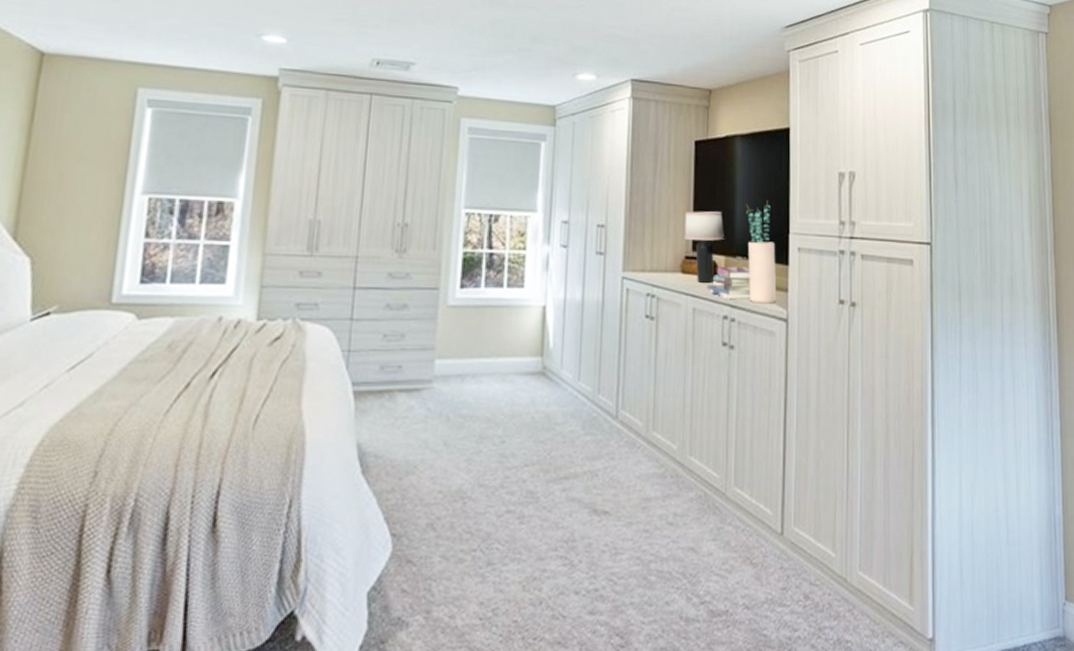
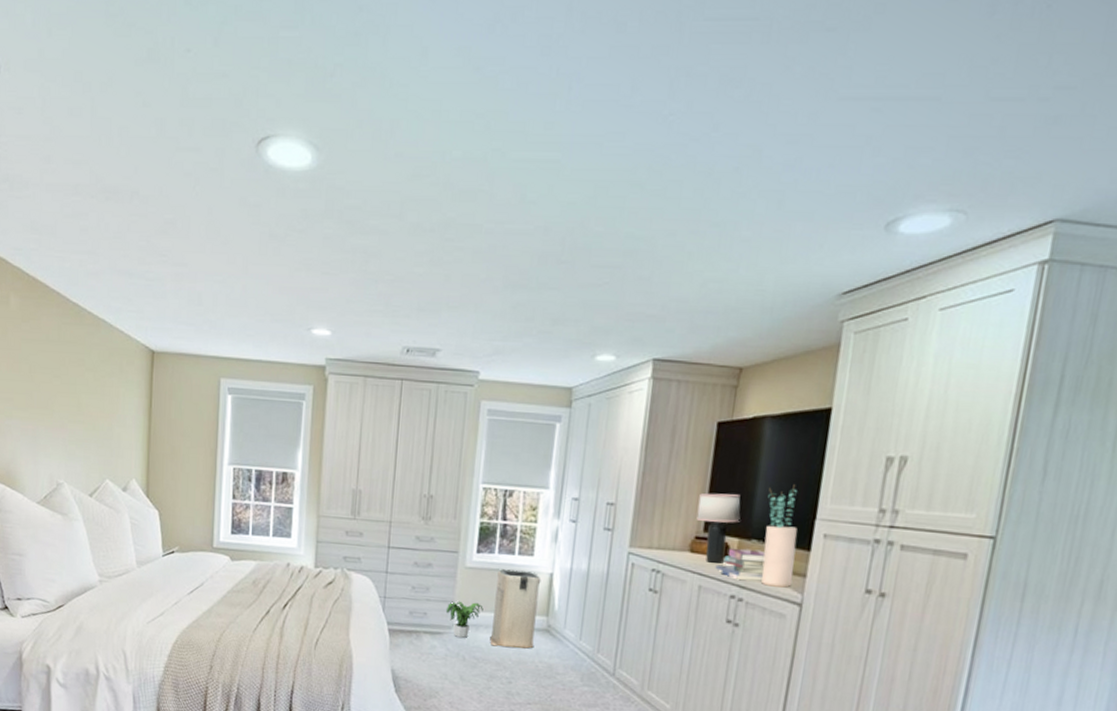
potted plant: none [425,347,470,392] -> present [445,601,484,638]
laundry basket: none [478,305,534,399] -> present [490,569,541,649]

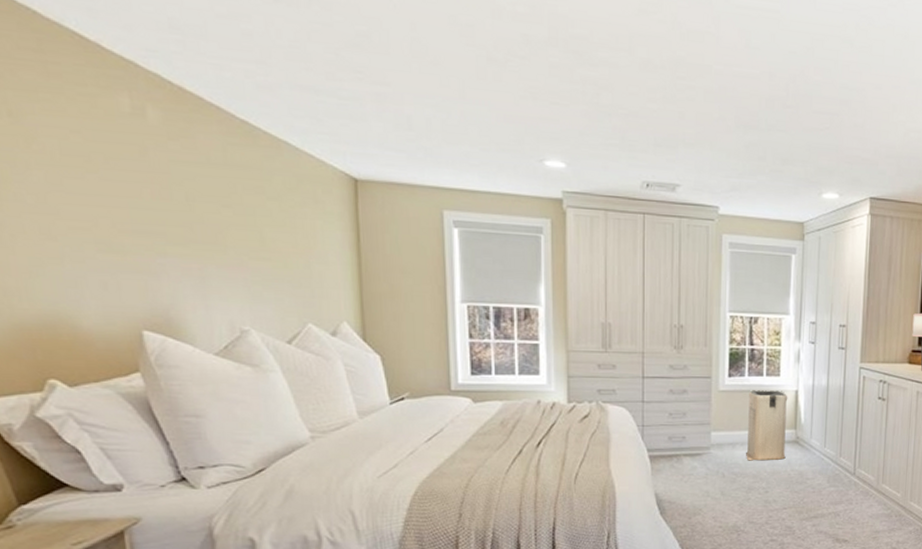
potted plant: present [445,601,484,638] -> none [703,422,738,456]

